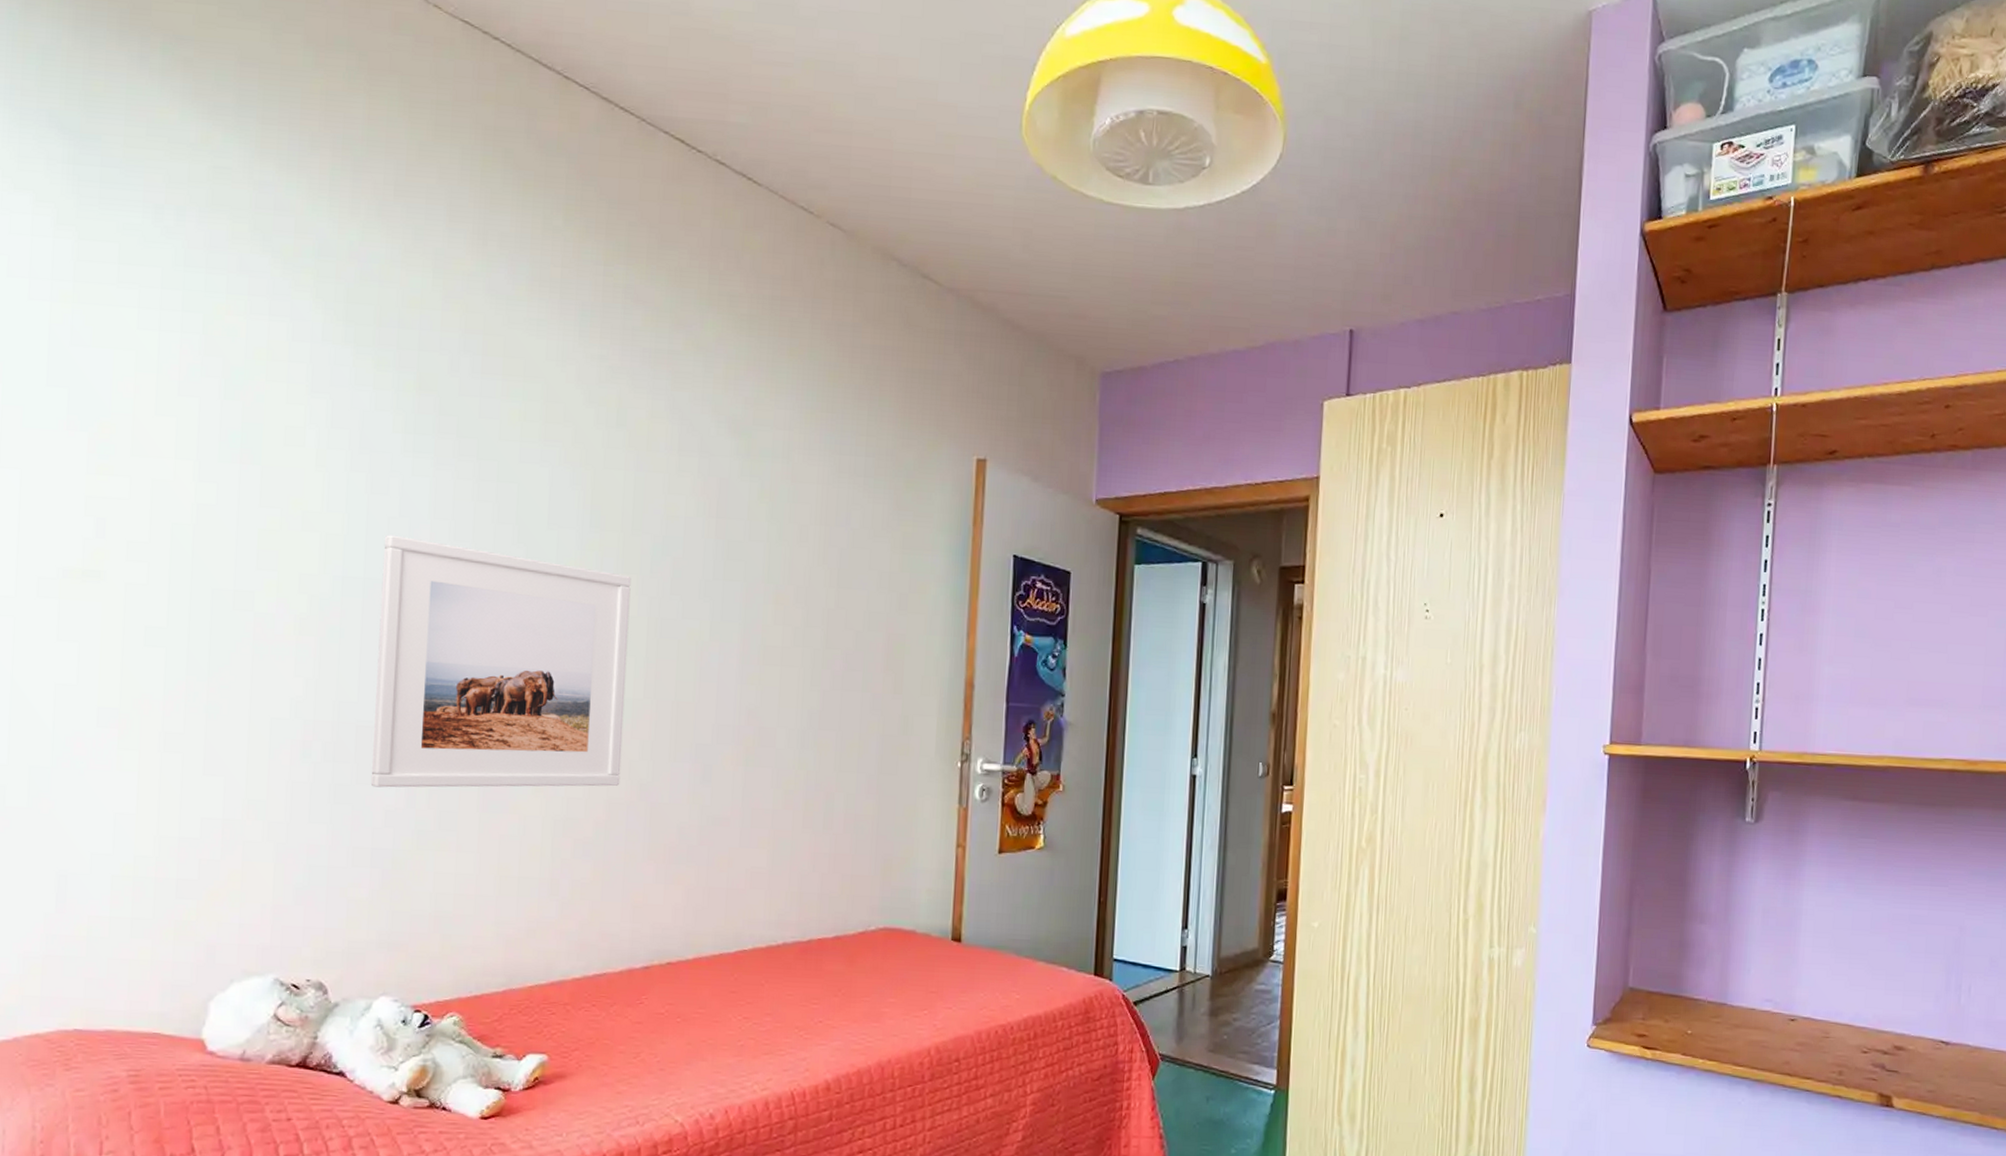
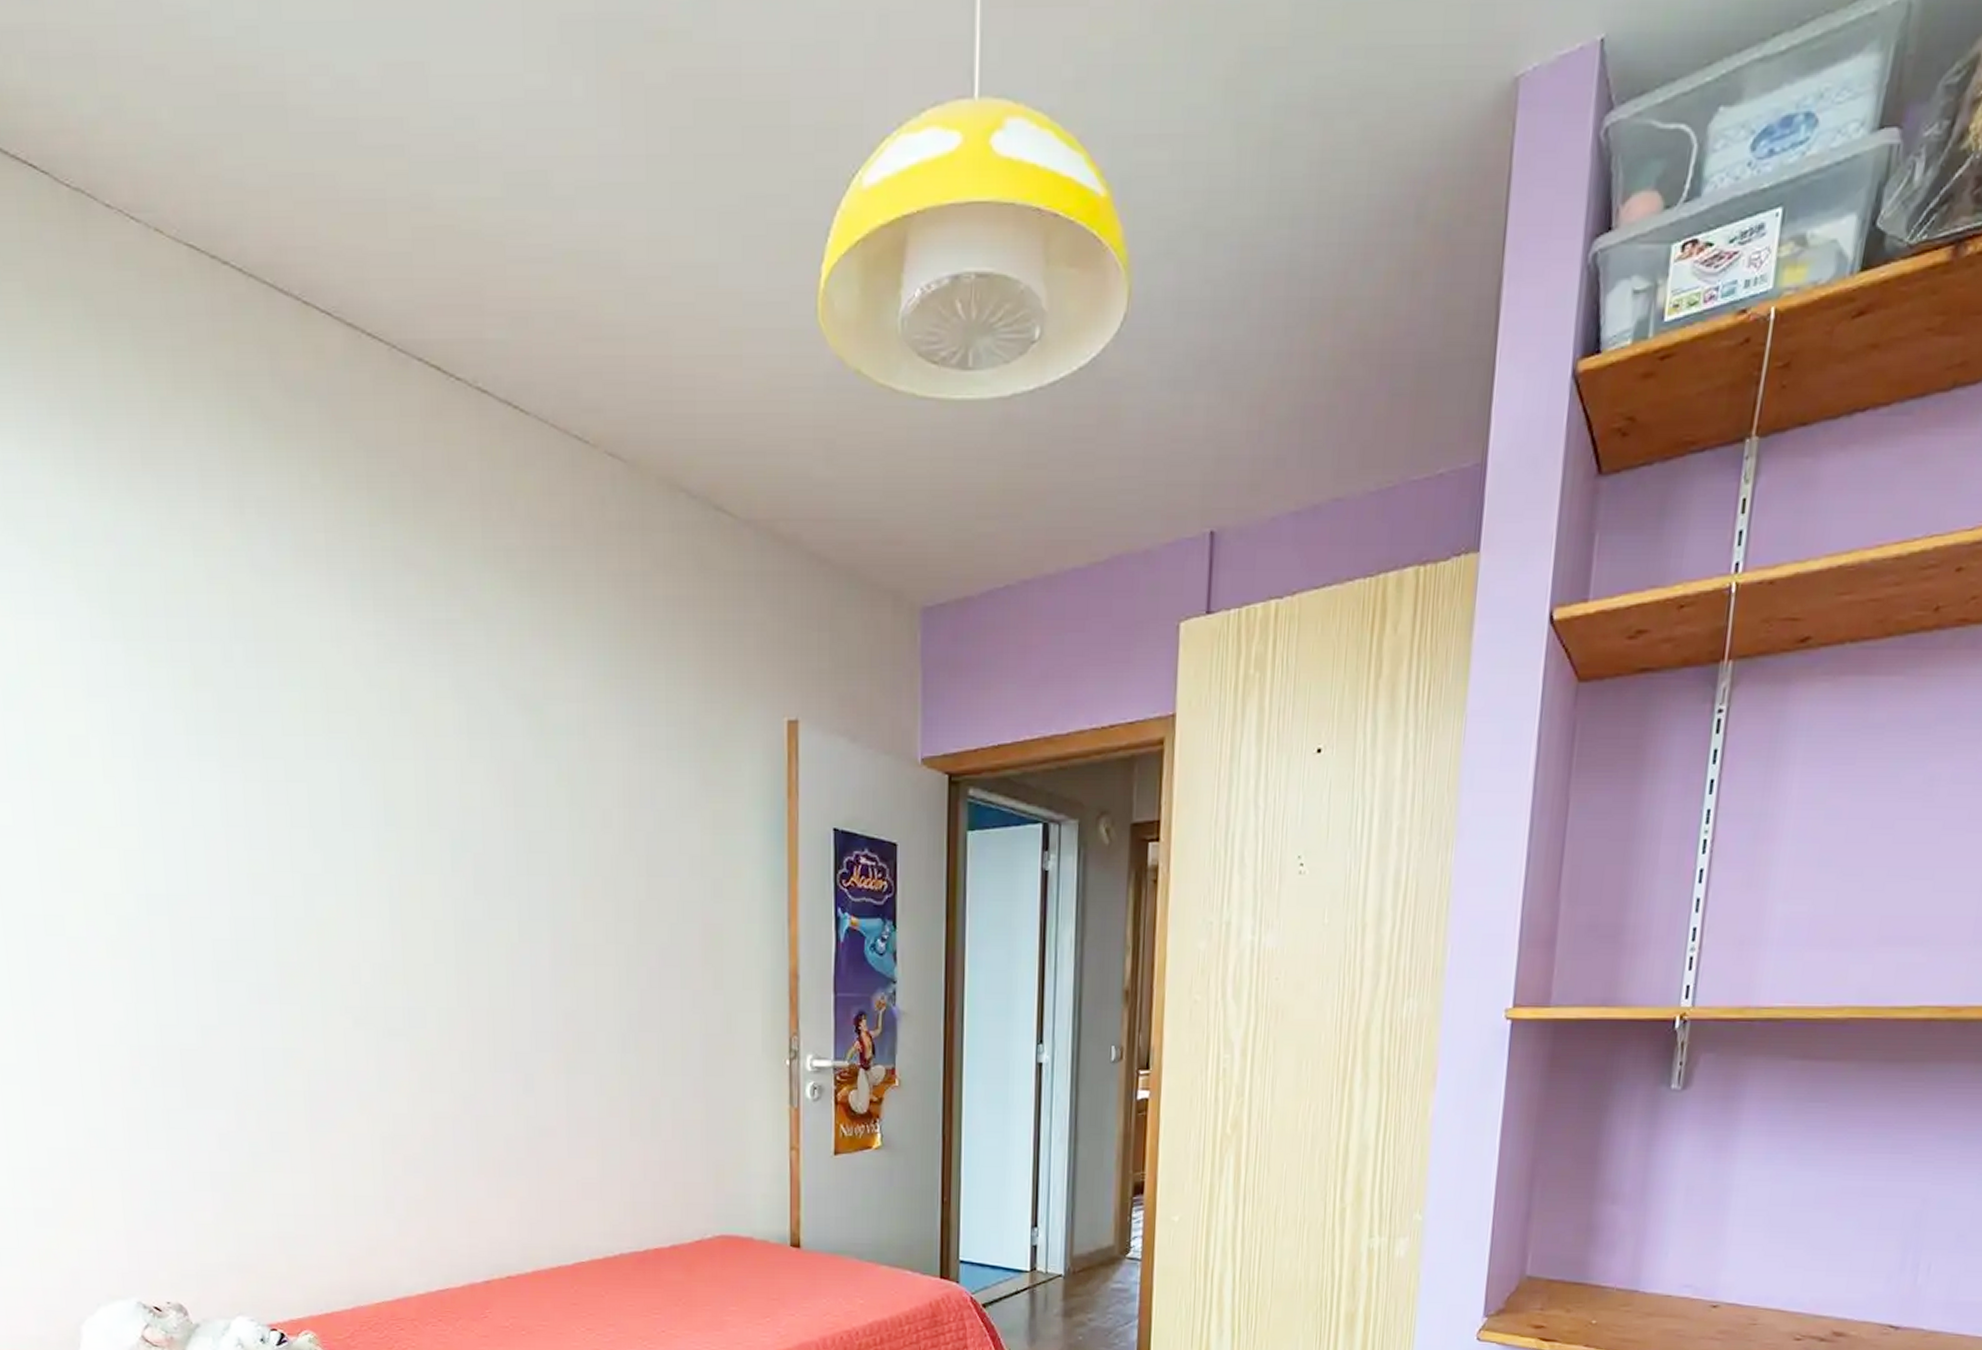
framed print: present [370,535,631,788] -> none [181,847,443,1111]

